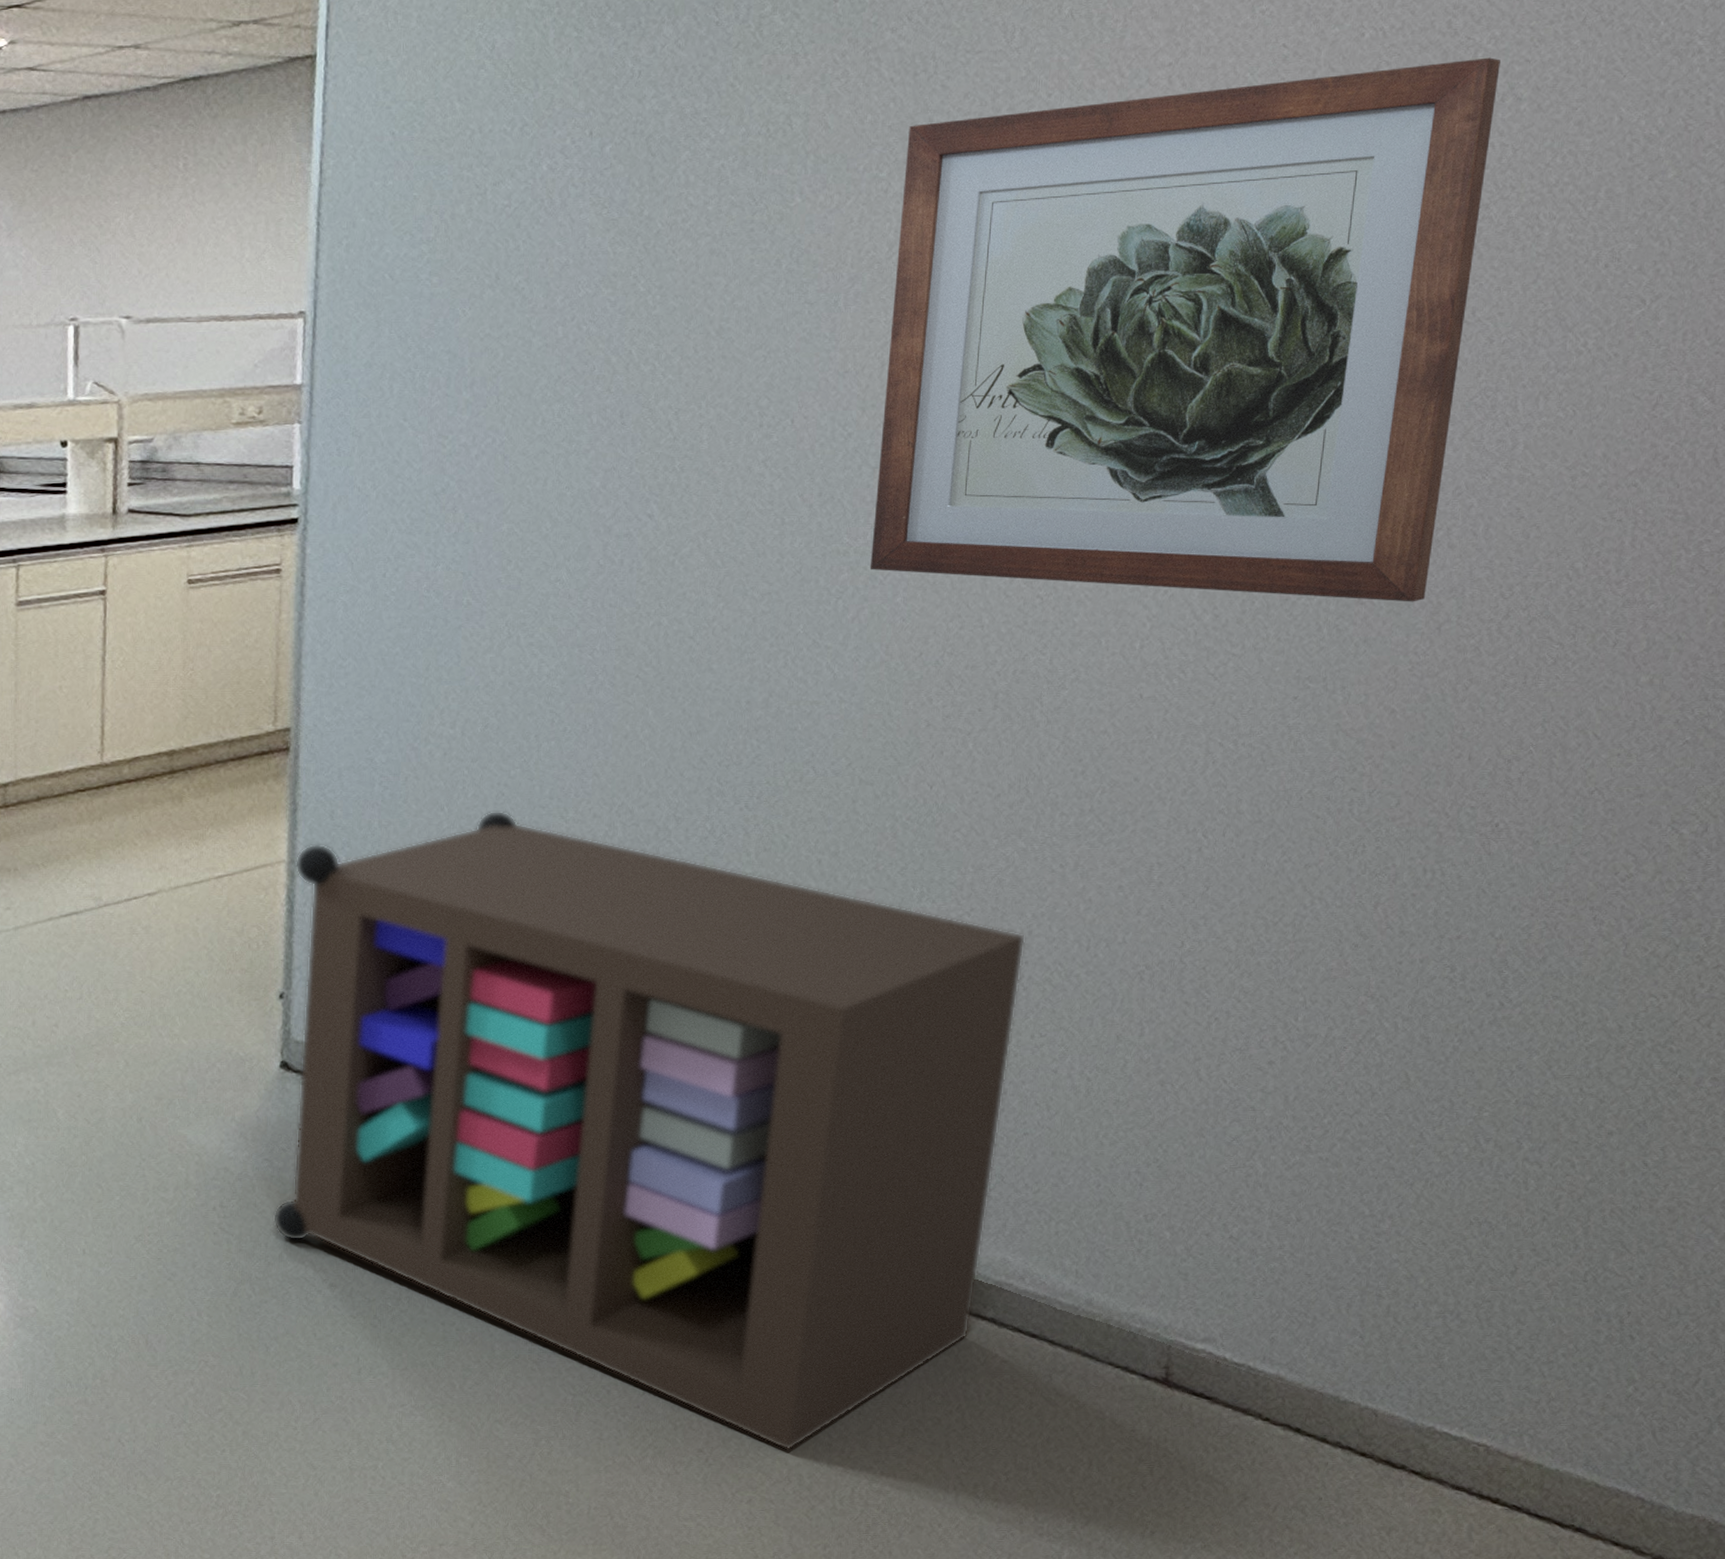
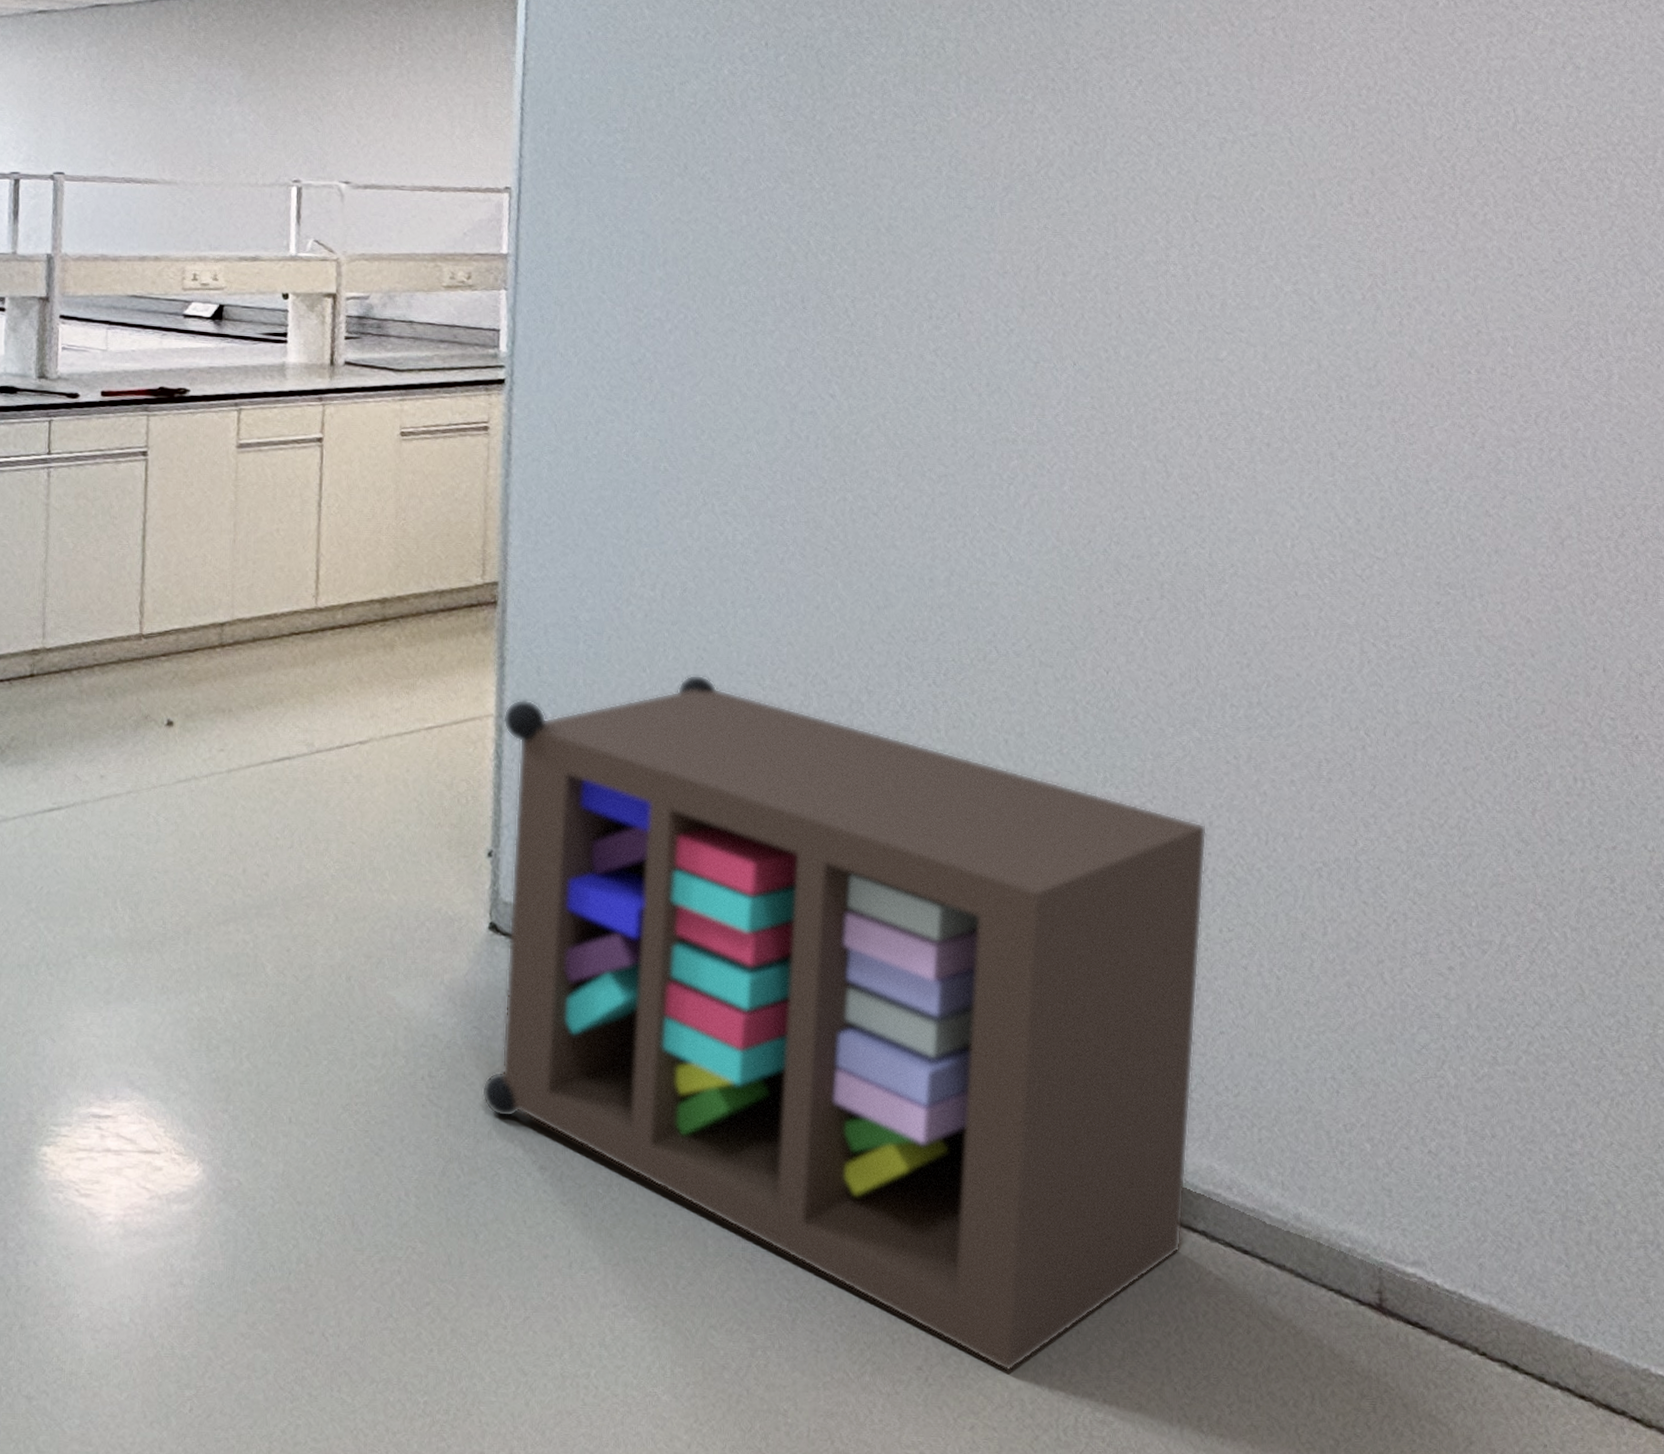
wall art: present [869,57,1501,602] -> none [1037,30,1559,517]

